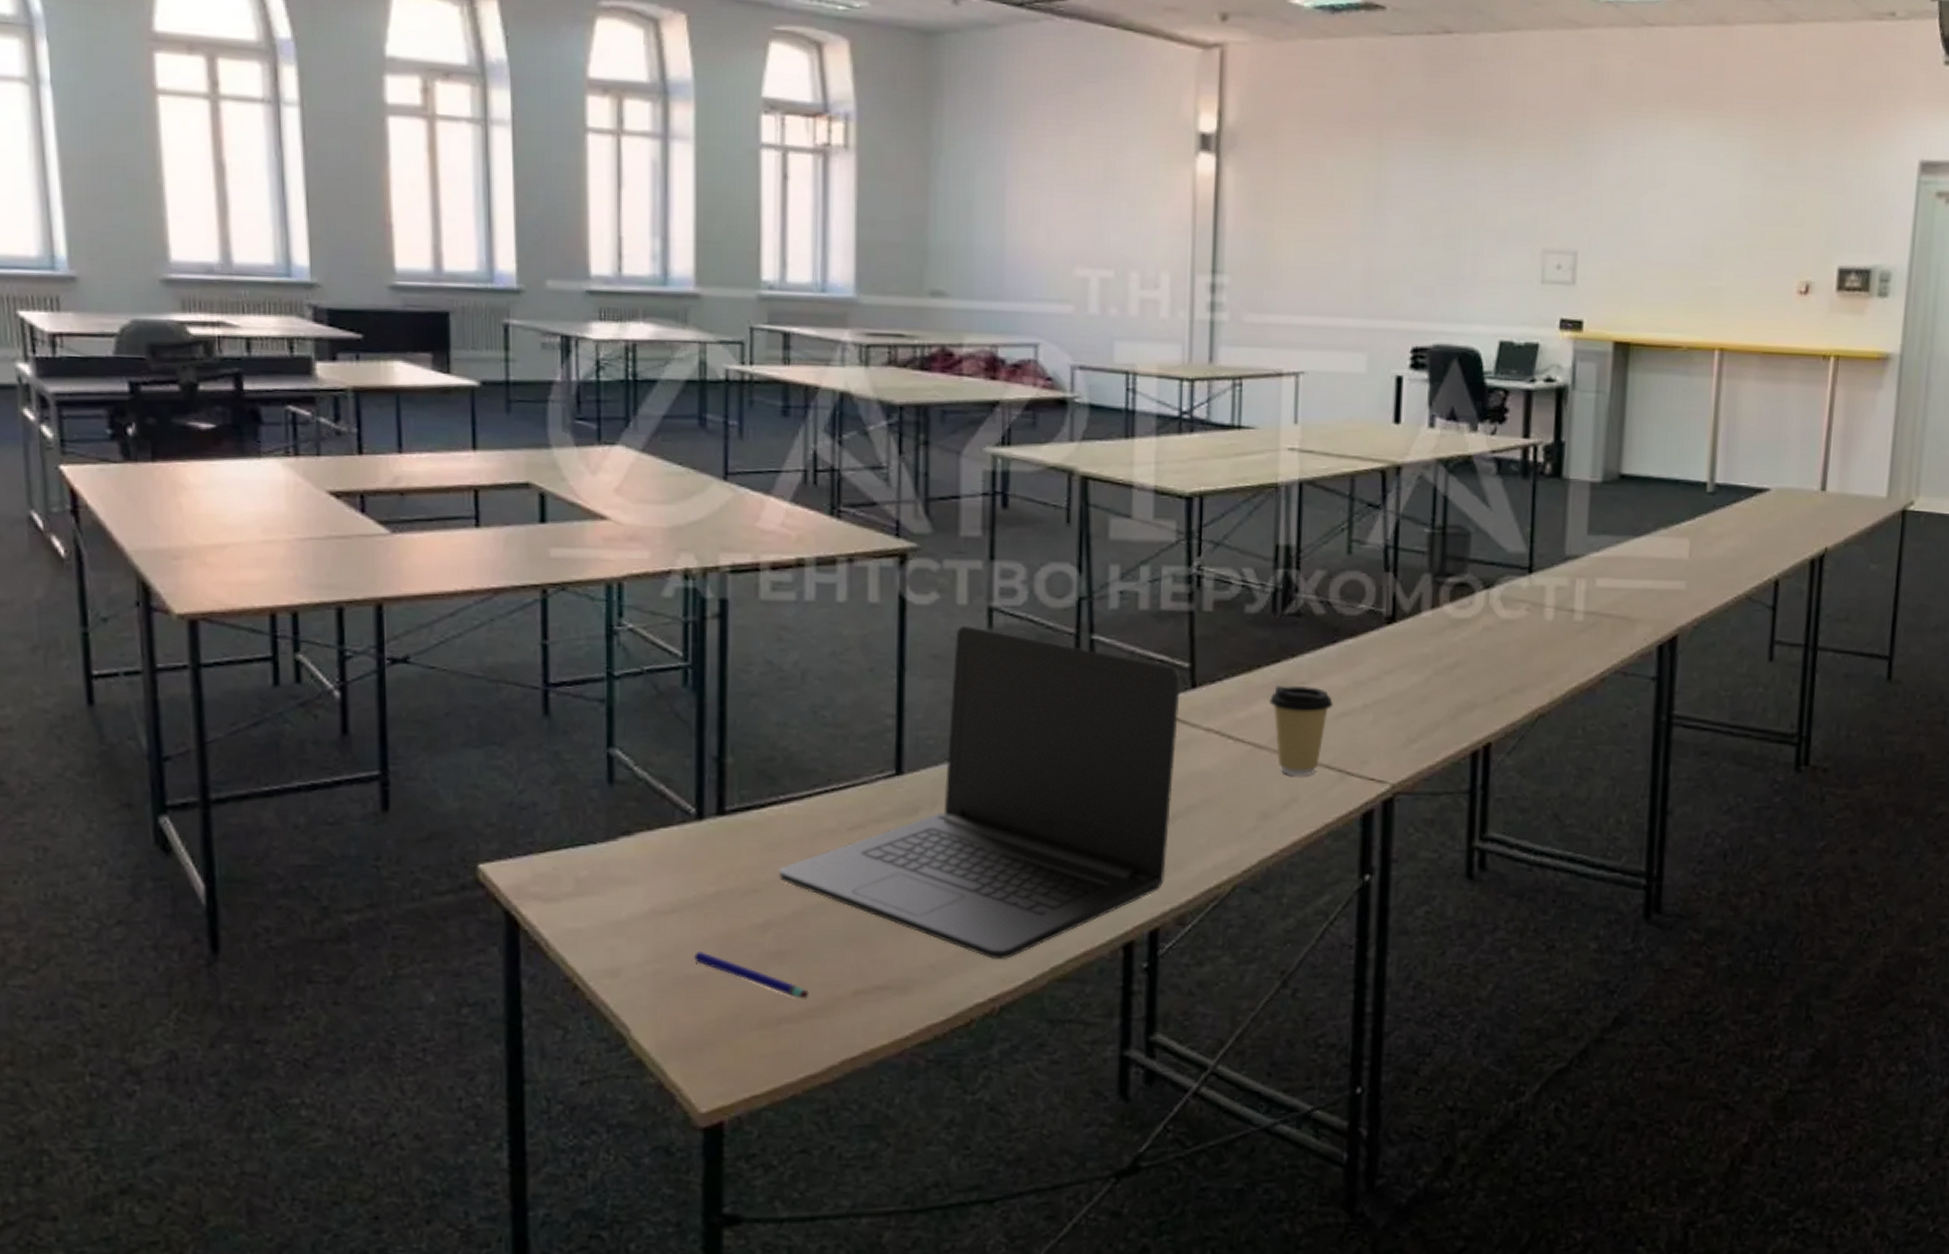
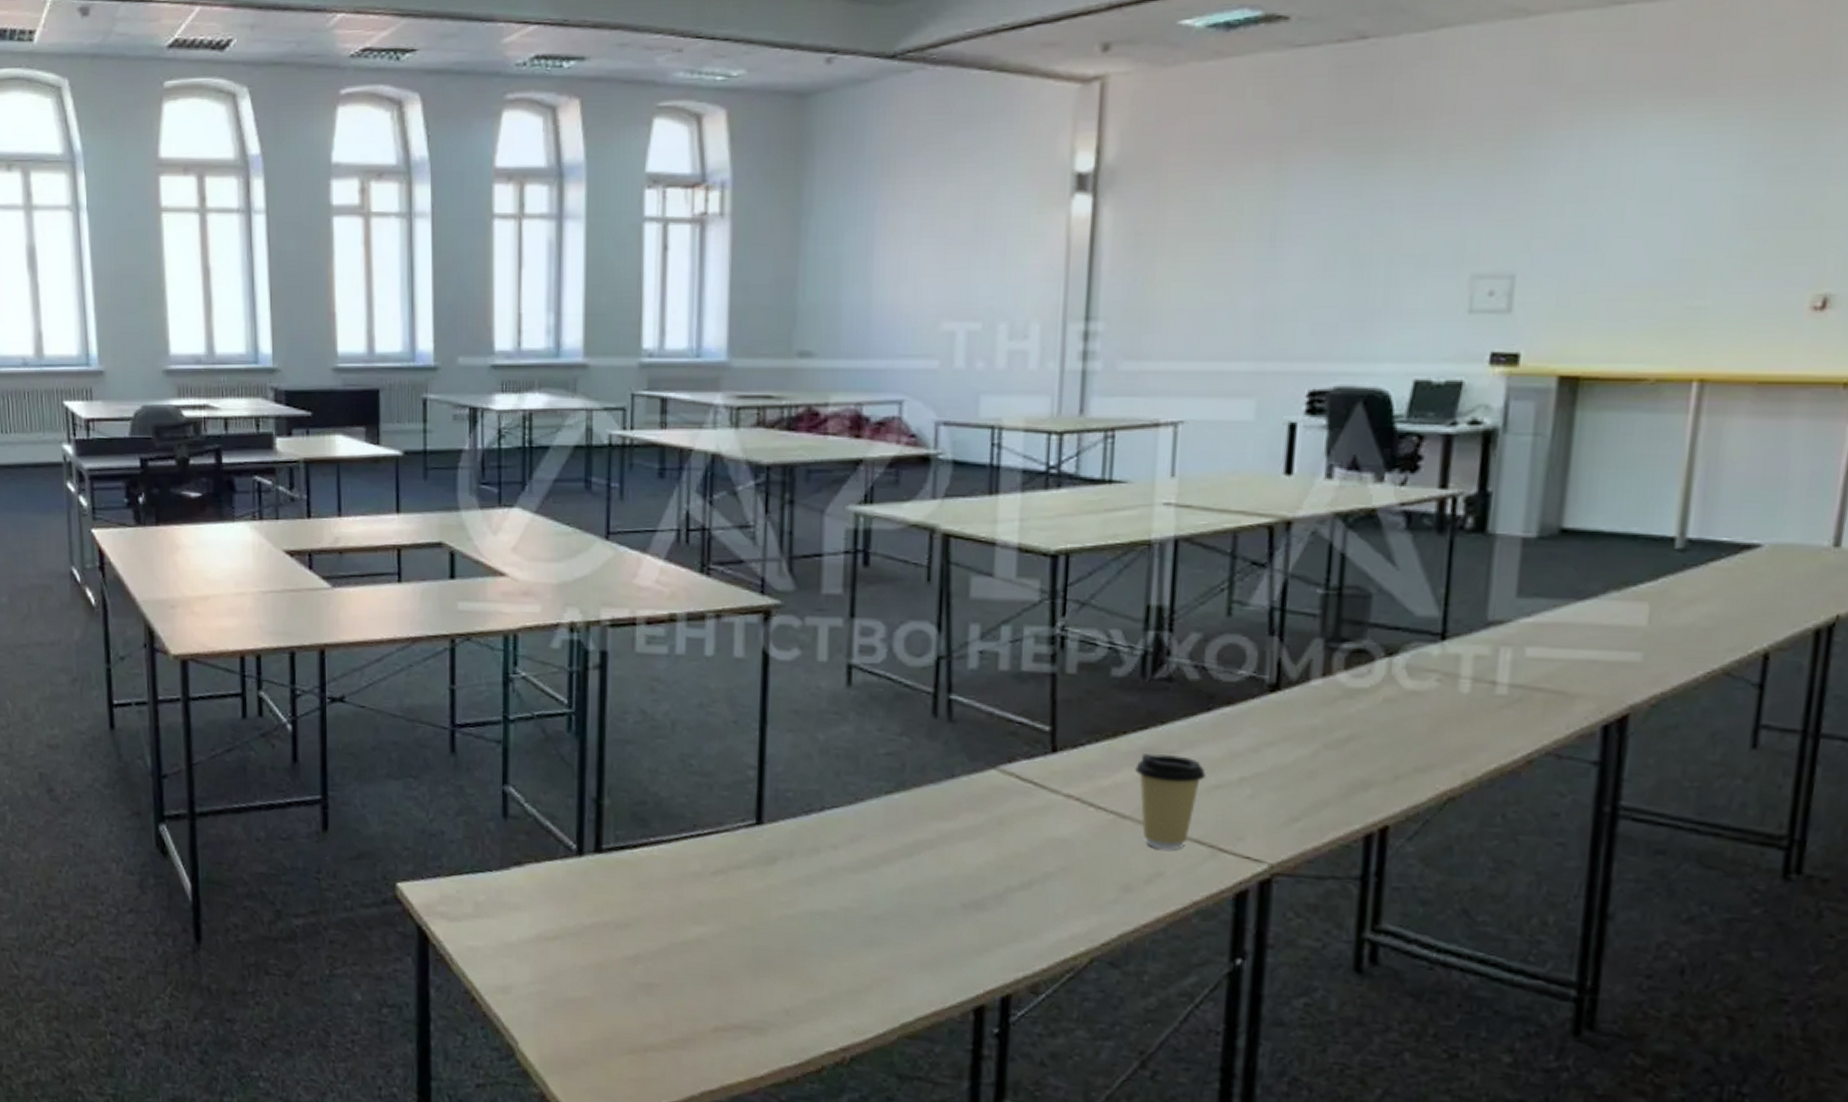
pen: present [694,952,809,999] -> none [573,977,673,1031]
laptop: present [779,626,1182,960] -> none [649,682,1042,1012]

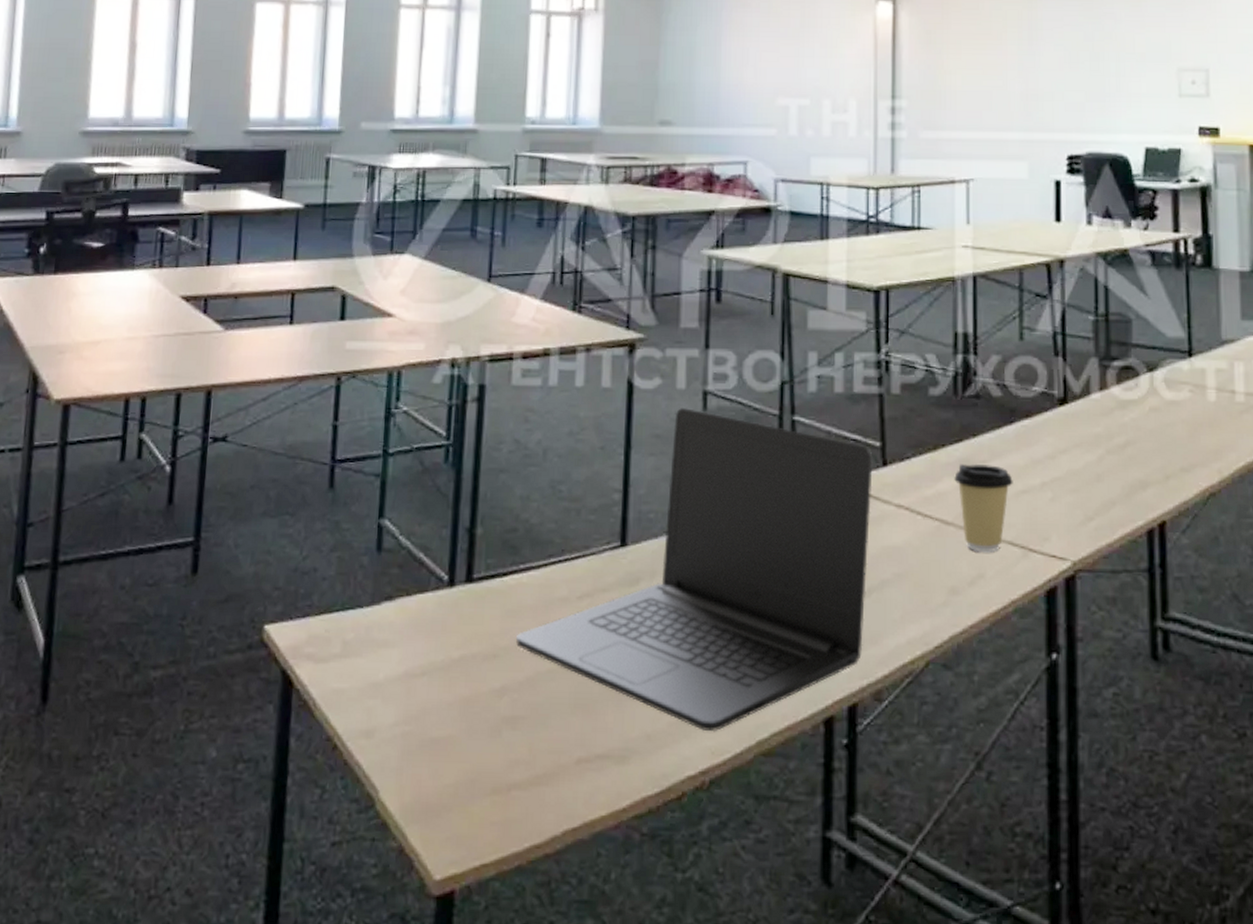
laptop: none [649,682,1042,1012] -> present [516,408,874,732]

